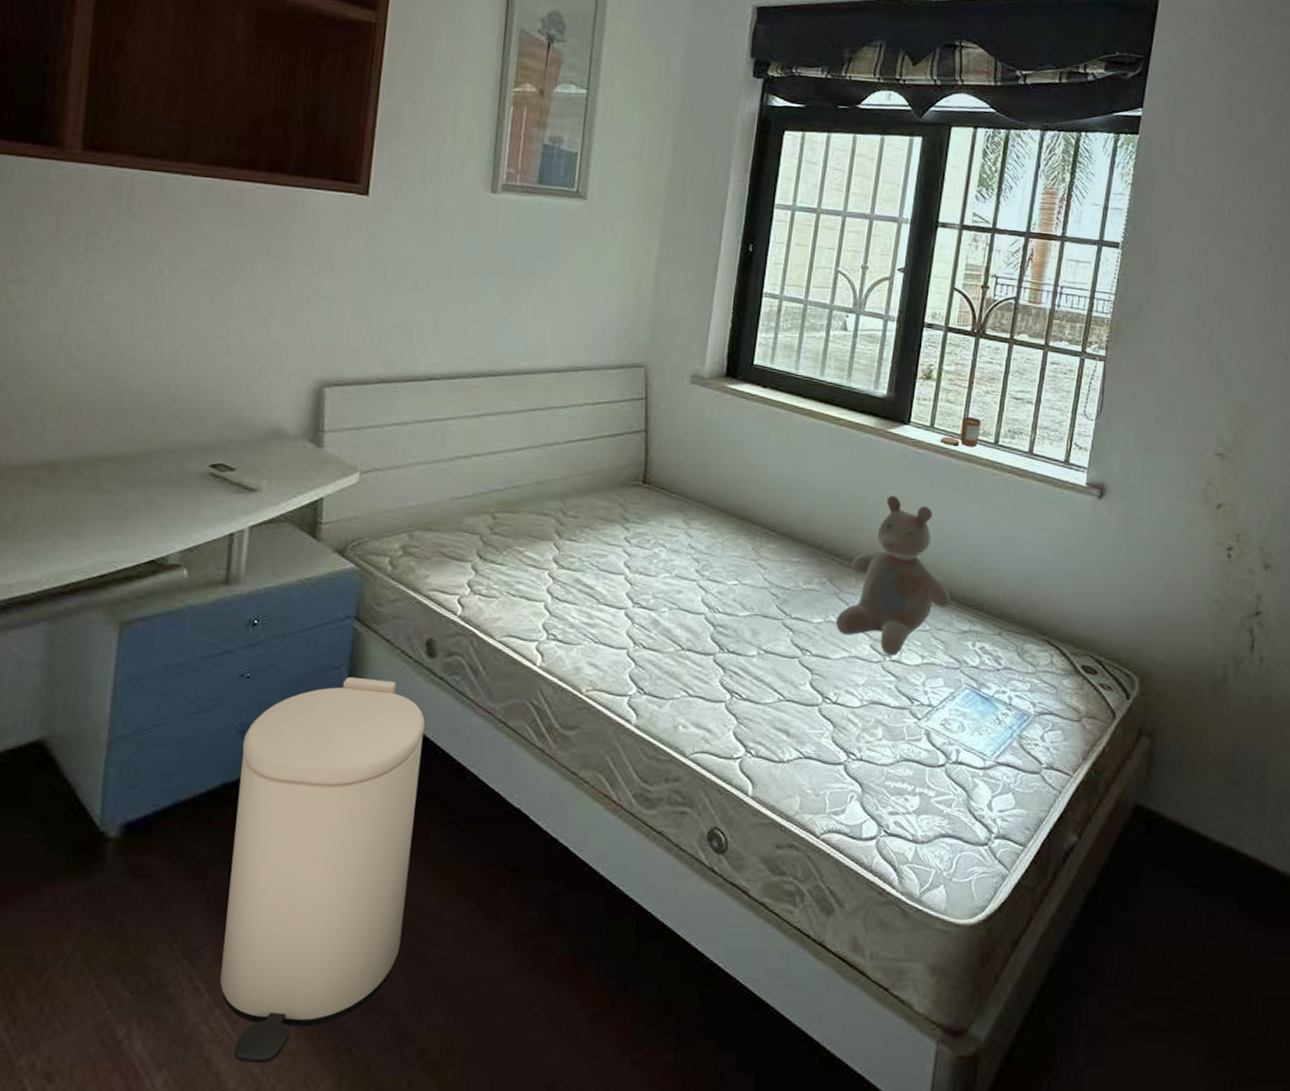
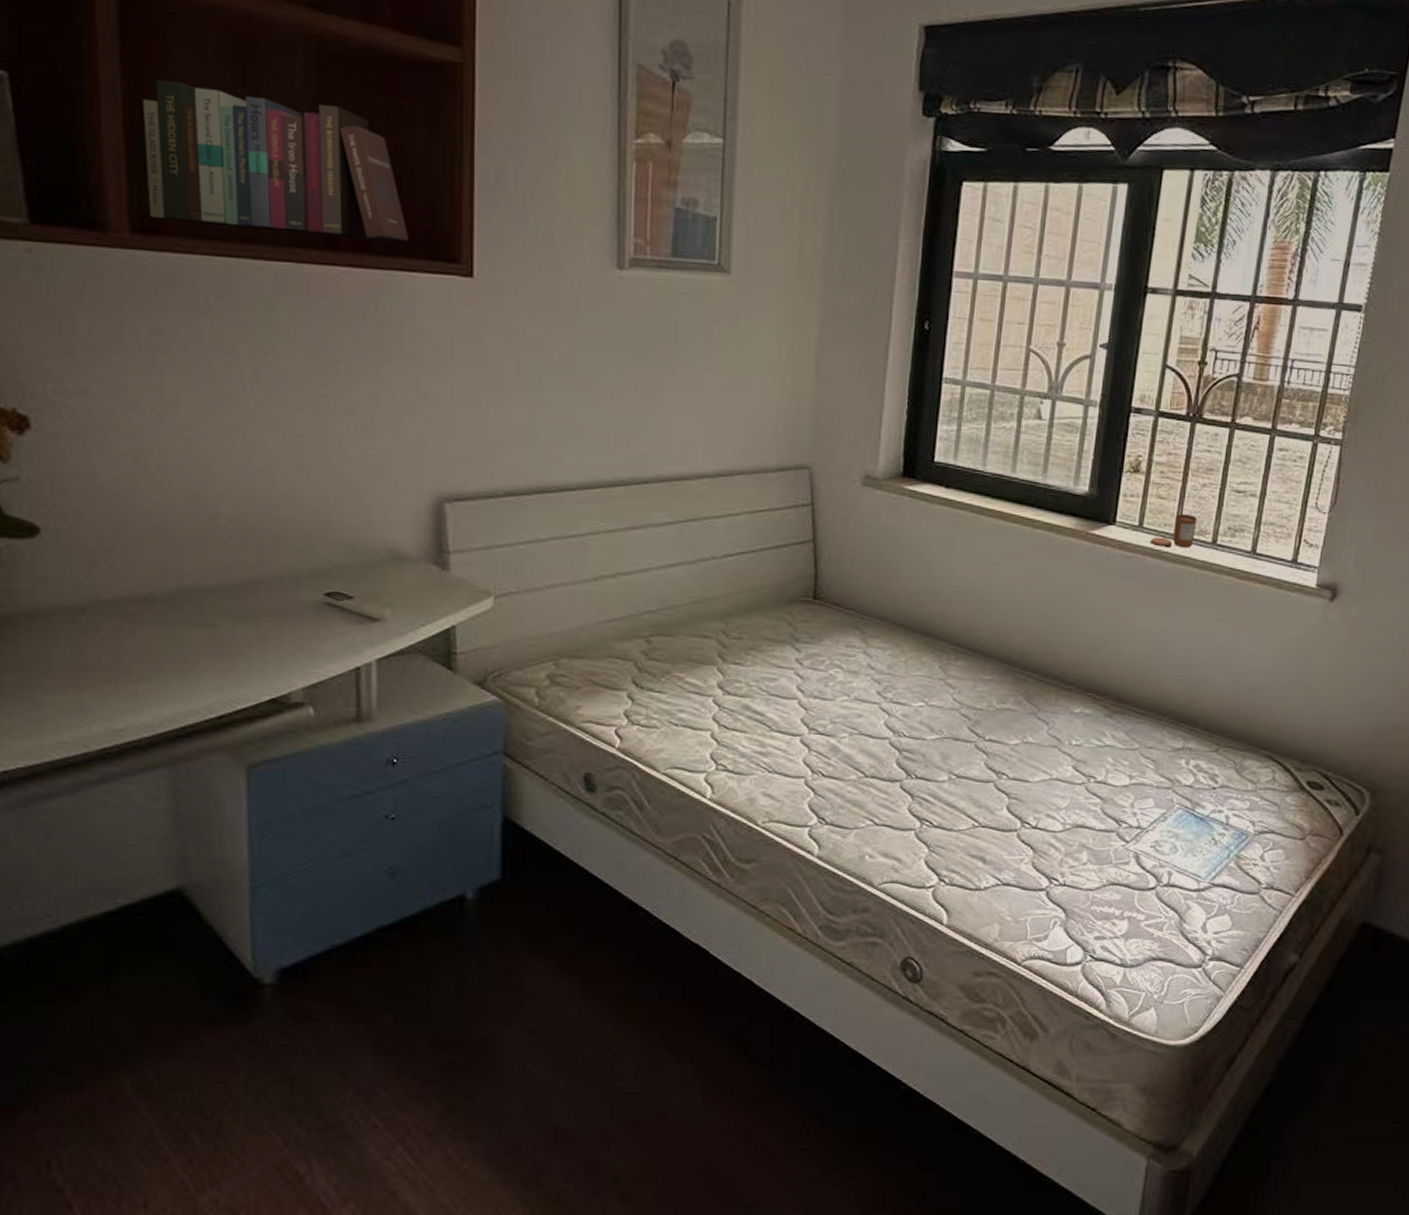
books: none [101,27,318,164] -> present [143,79,410,242]
pedal bin: present [220,676,425,1063] -> none [395,815,589,1194]
bear: present [836,495,951,656] -> none [1035,604,1162,777]

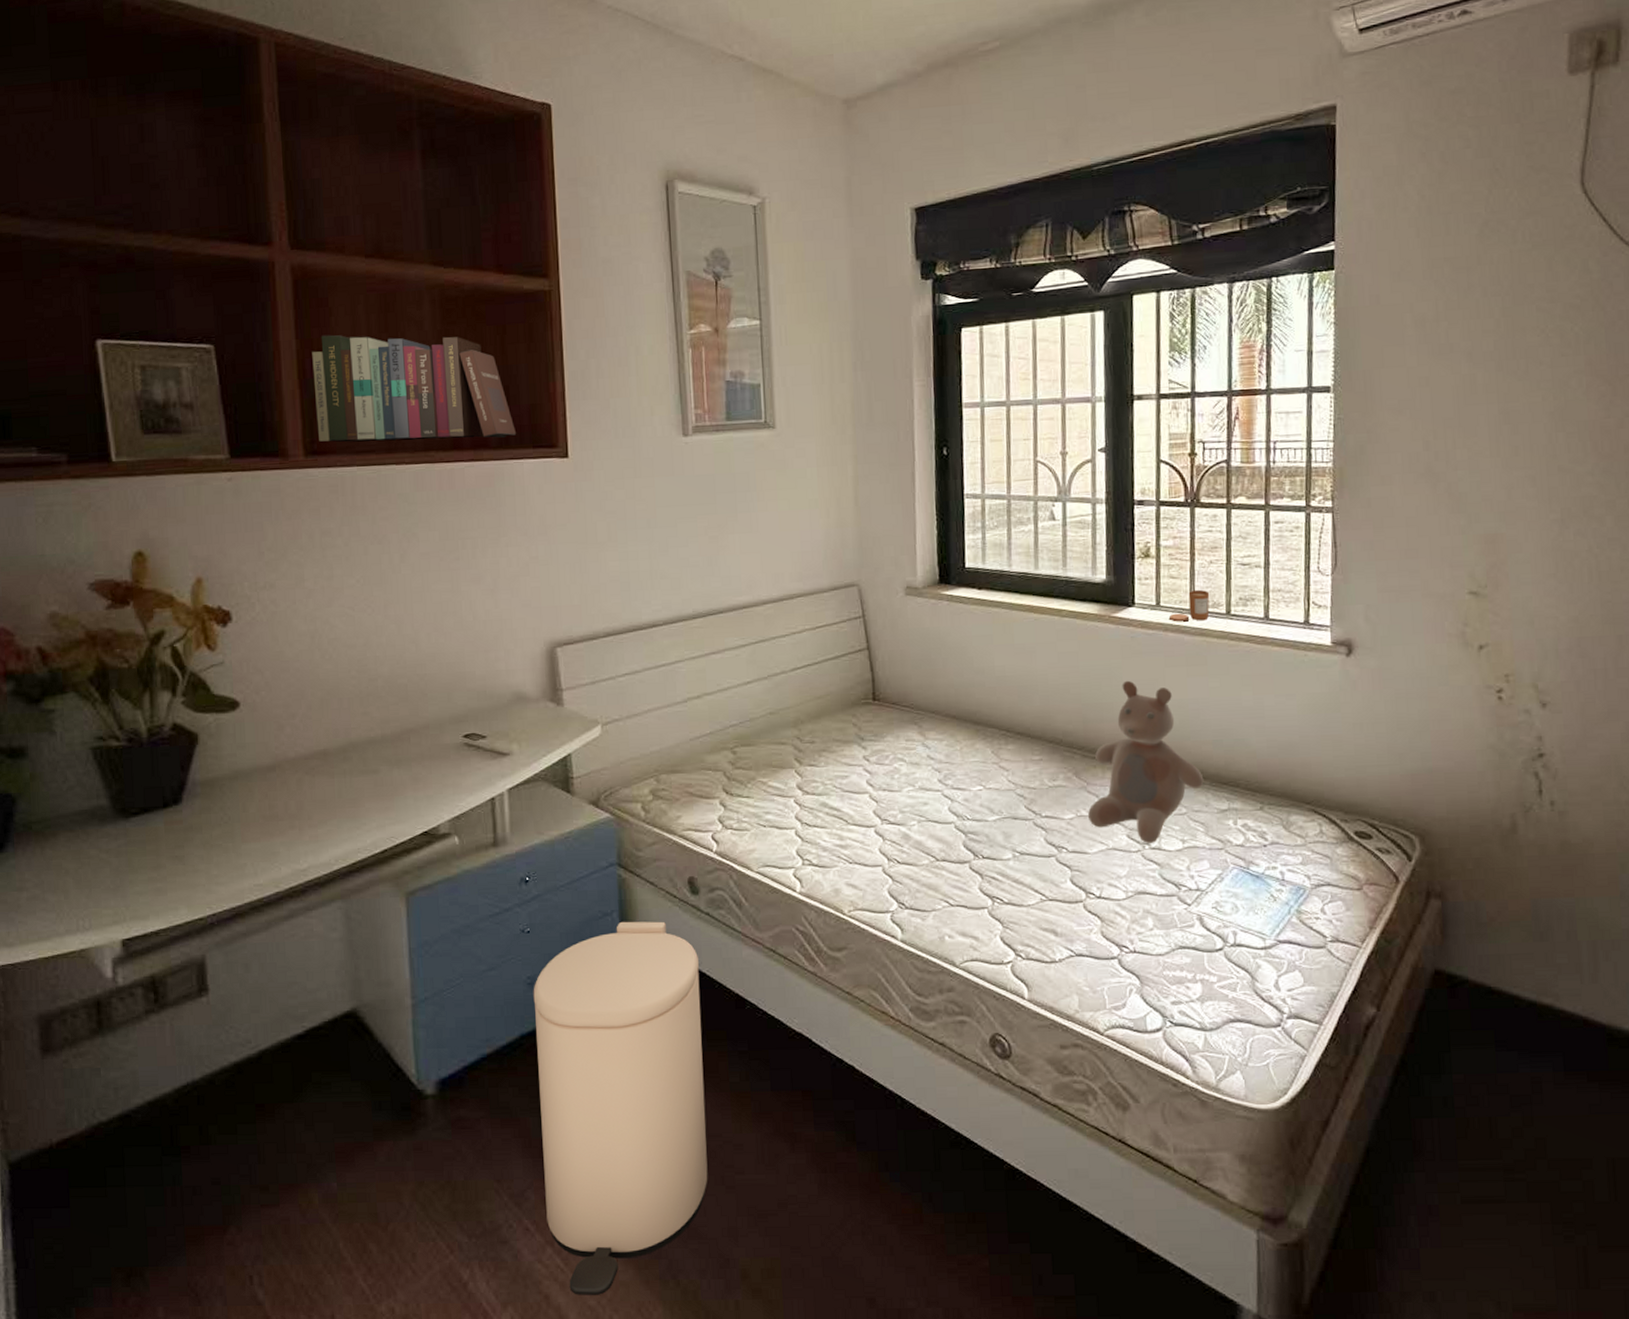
pedal bin: none [395,815,589,1194] -> present [533,921,708,1295]
bear: none [1035,604,1162,777] -> present [1088,680,1204,843]

